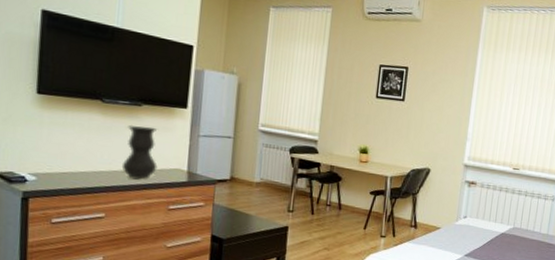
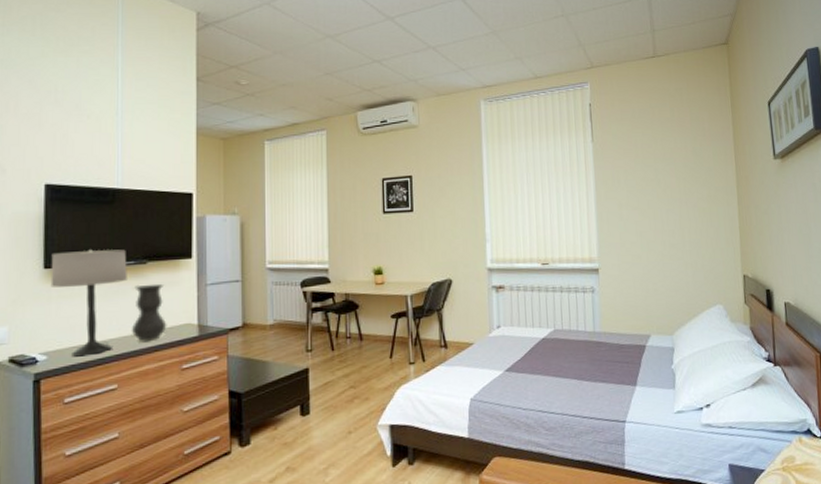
table lamp: none [43,80,122,184] -> present [50,249,127,357]

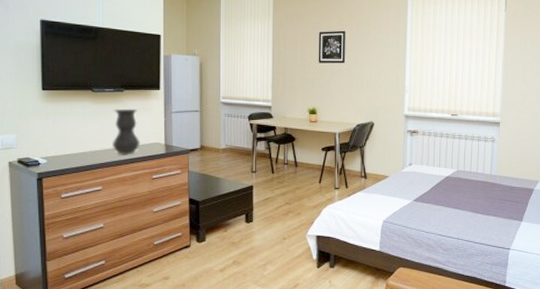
table lamp: present [50,249,127,357] -> none [47,77,108,163]

